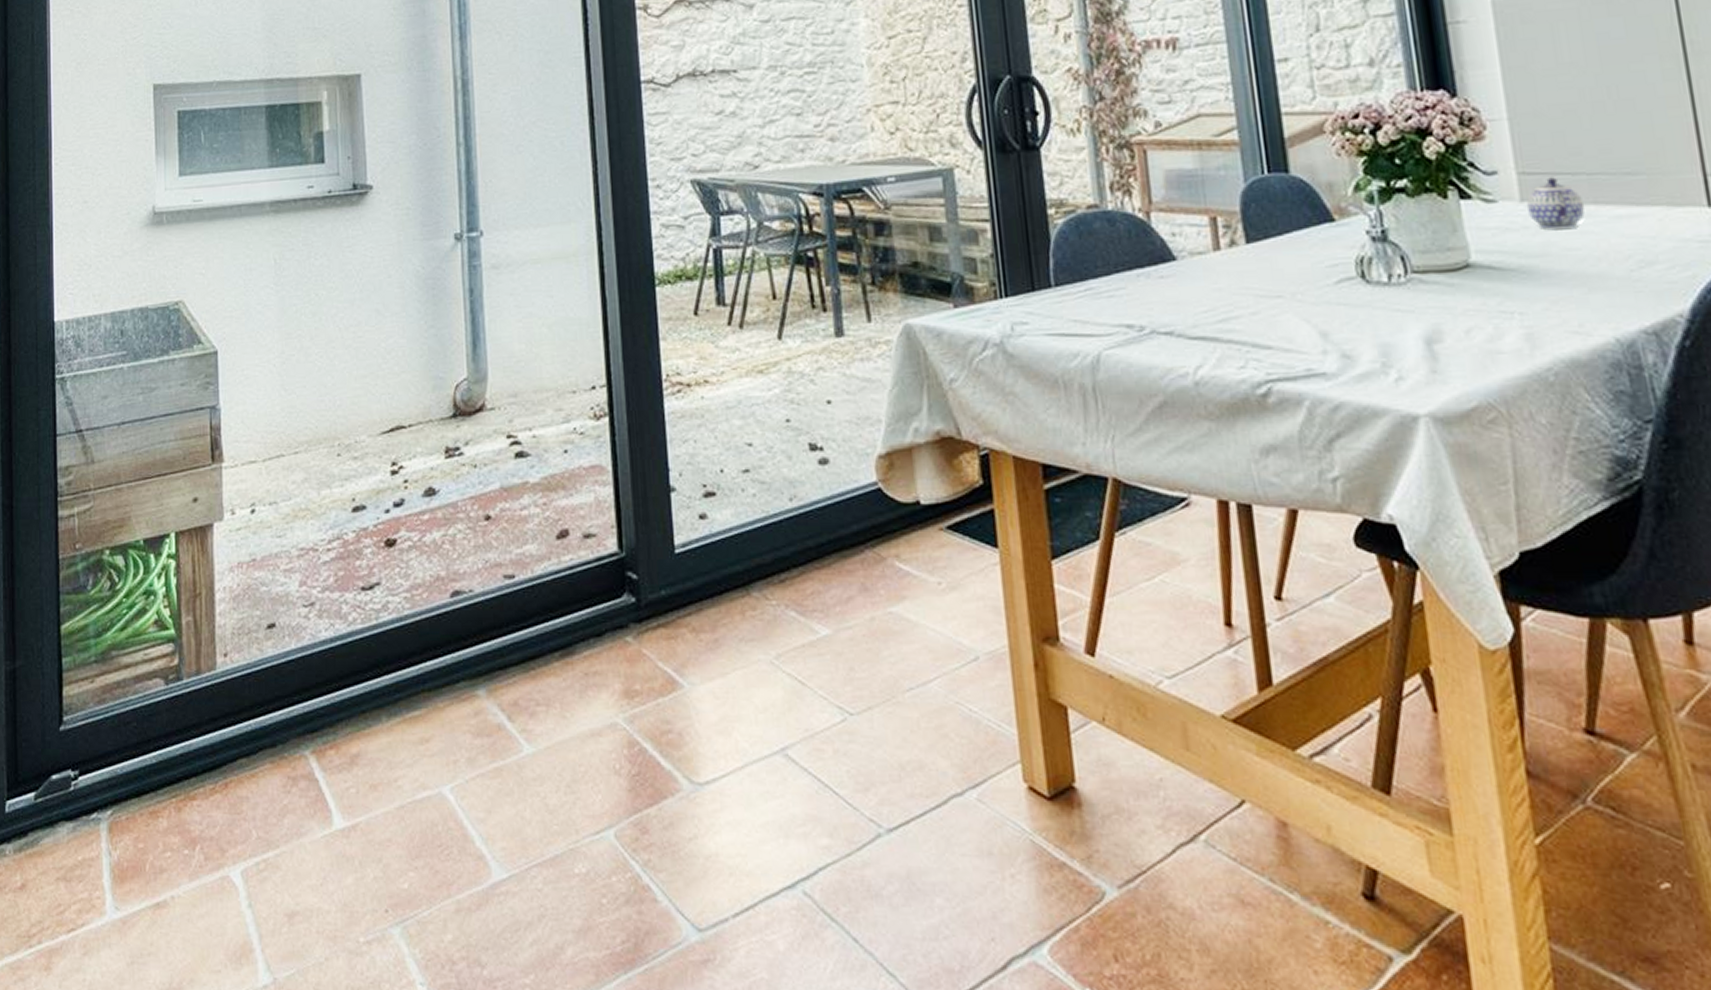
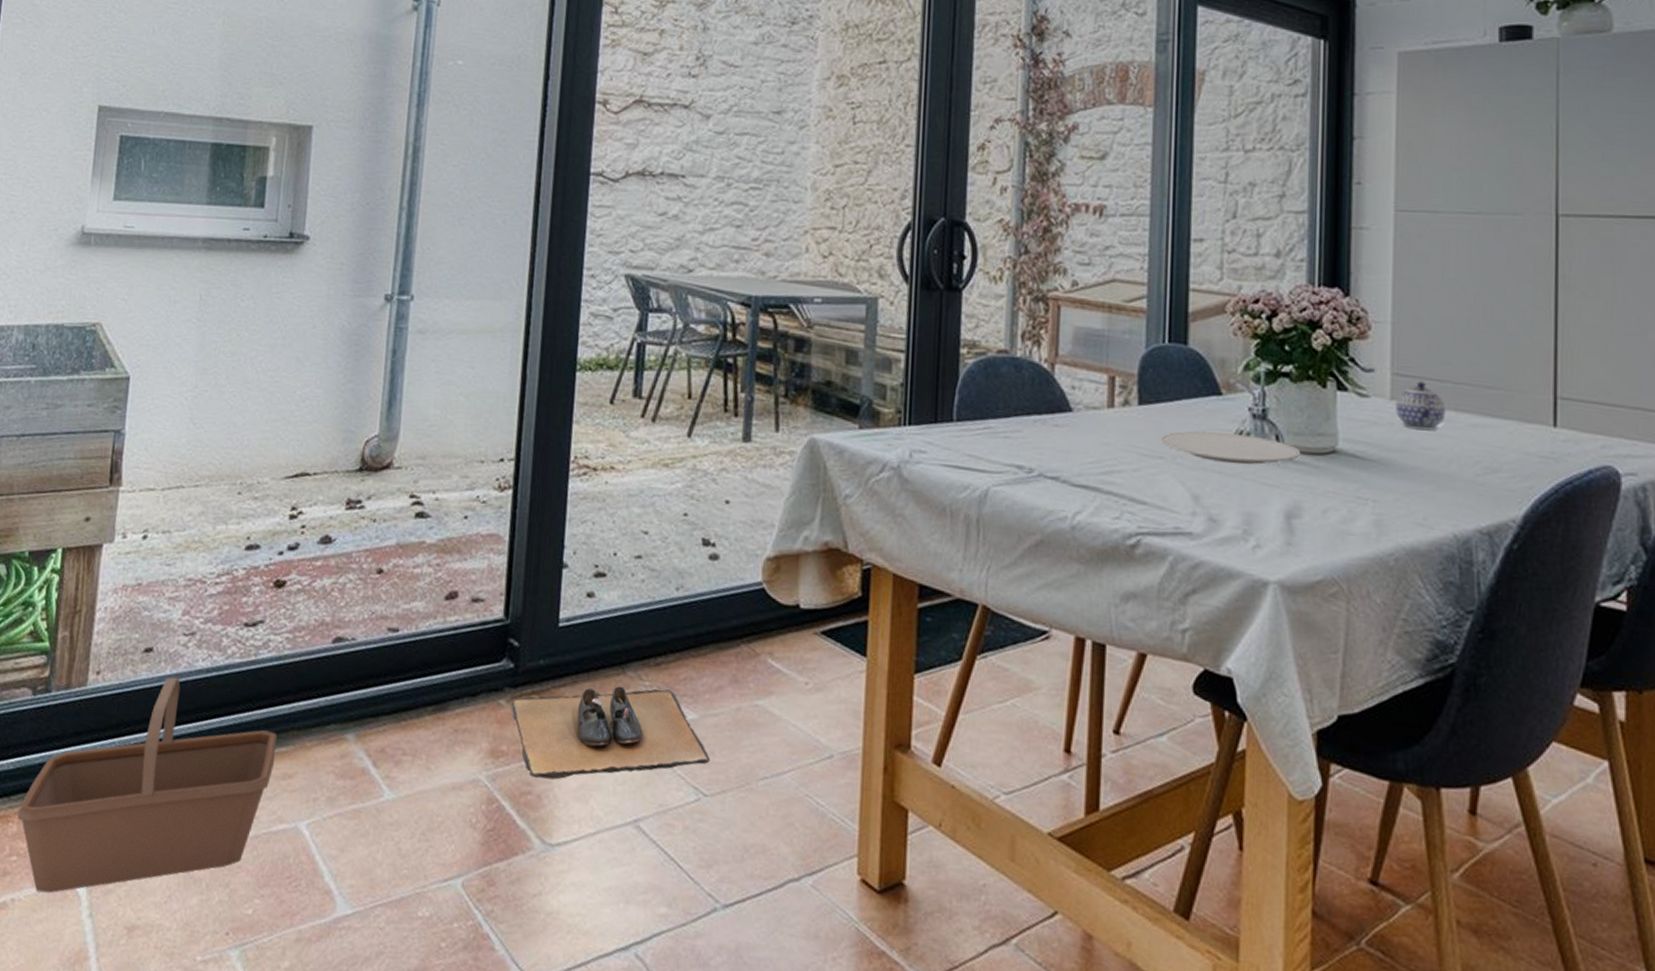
basket: none [166,650,410,887] -> present [17,677,277,893]
shoe: none [638,607,851,715] -> present [511,686,711,780]
plate: none [1274,260,1432,294] -> present [1159,431,1301,464]

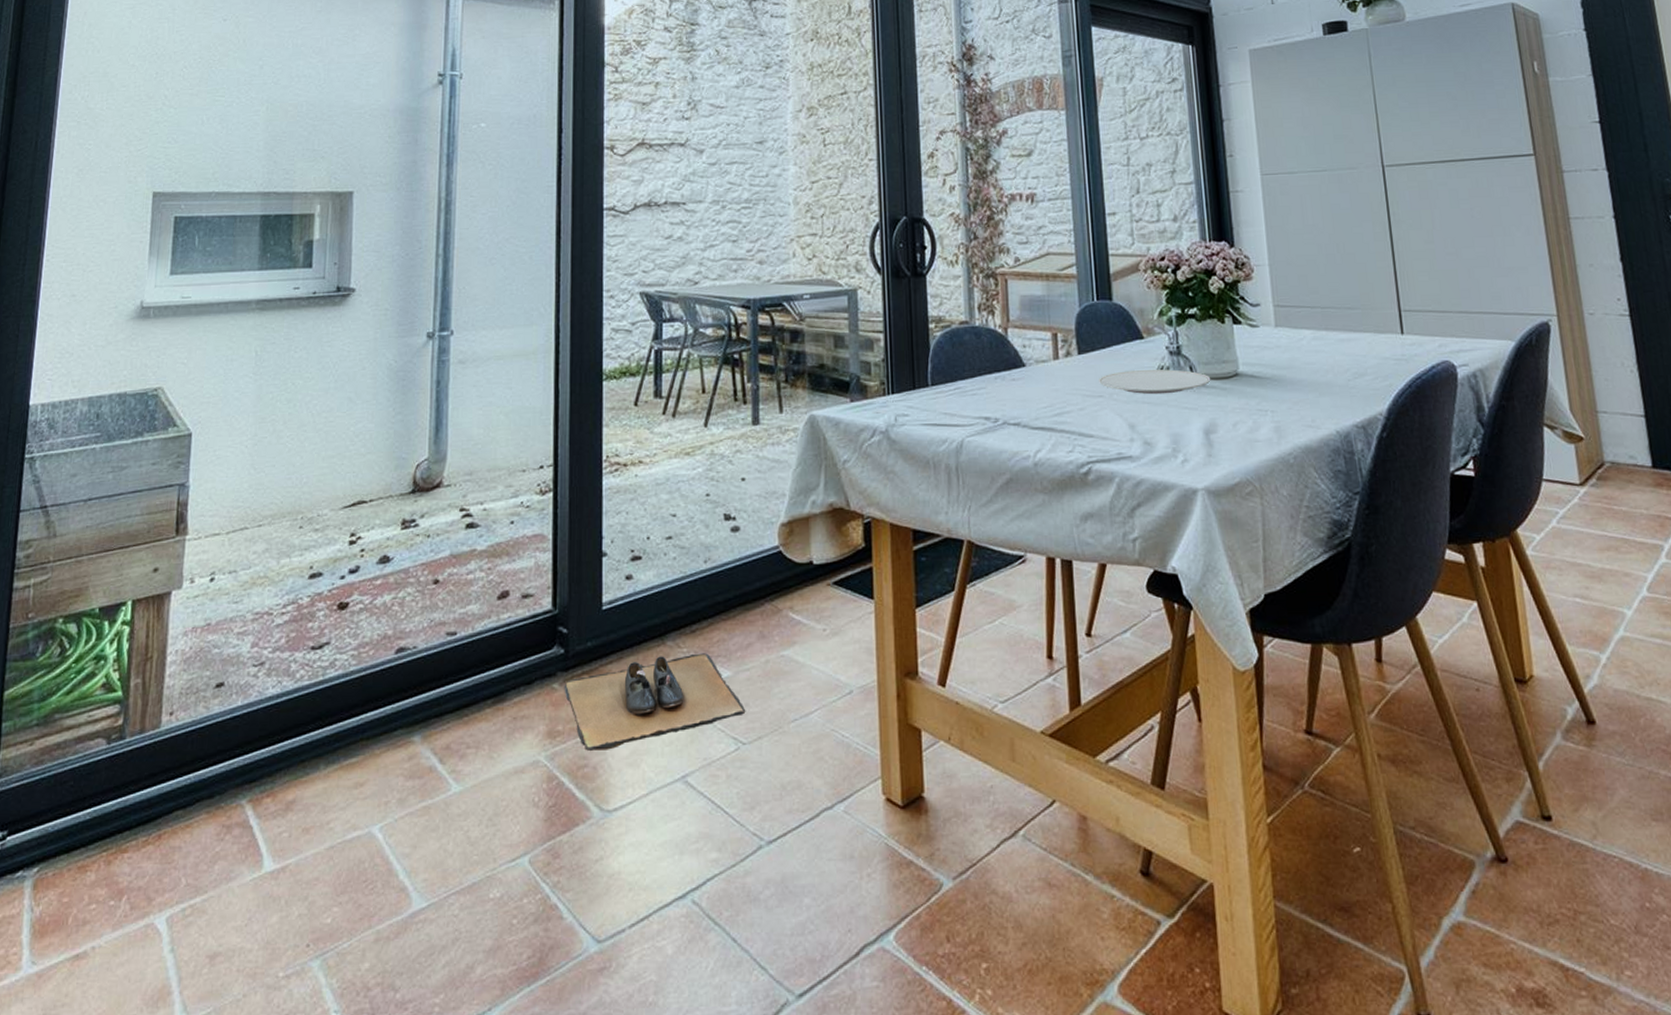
basket: present [17,677,277,893] -> none [95,707,348,936]
teapot: present [1394,381,1447,431] -> none [1279,309,1319,349]

